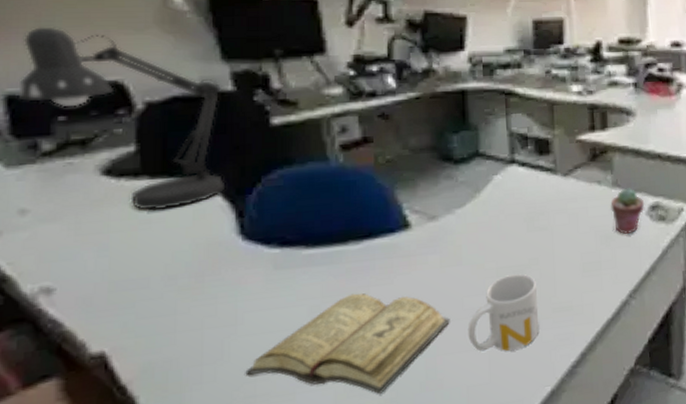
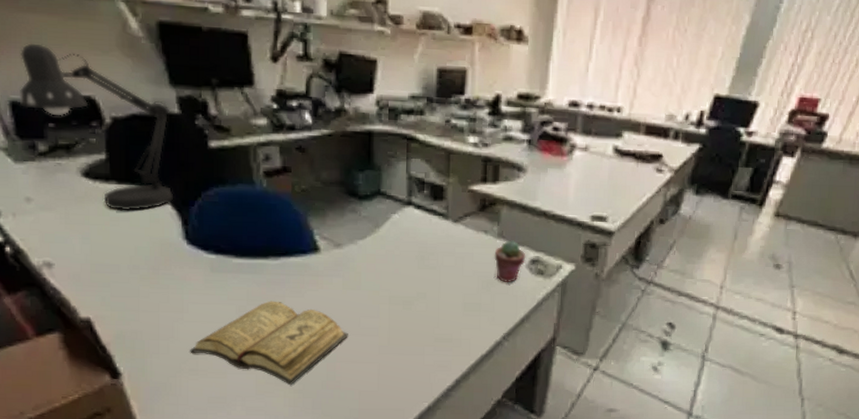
mug: present [467,273,540,352] -> none [362,304,423,368]

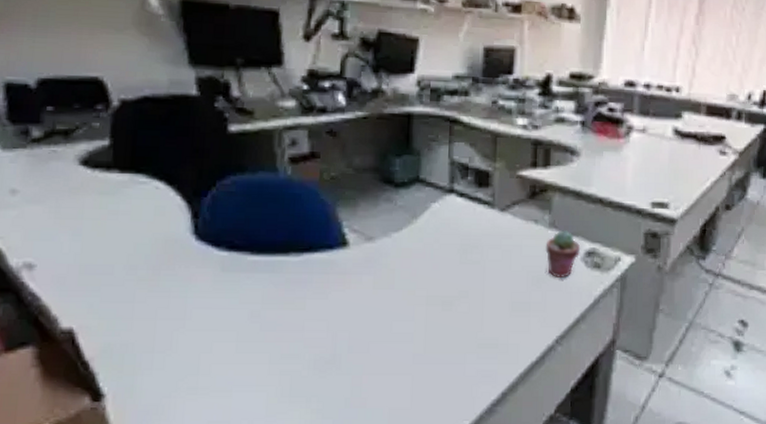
desk lamp: present [19,43,173,211] -> none [14,21,188,203]
diary: present [190,300,348,386] -> none [190,303,378,404]

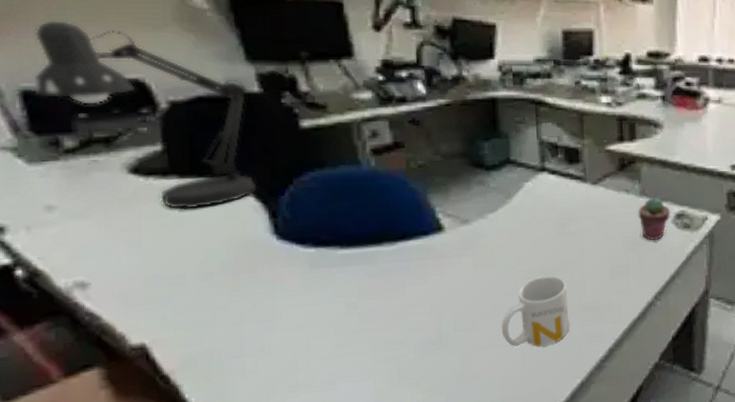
desk lamp: none [14,21,188,203] -> present [34,20,256,210]
mug: none [393,305,464,379] -> present [501,275,570,347]

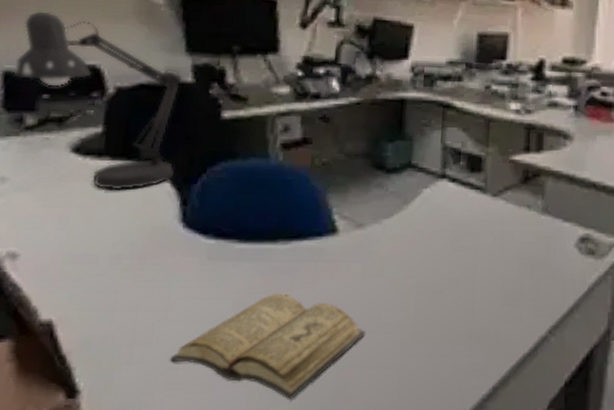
diary: none [286,291,484,385] -> present [170,293,365,401]
mug: present [501,275,570,347] -> none [381,294,454,373]
potted succulent: present [638,197,671,240] -> none [538,216,574,265]

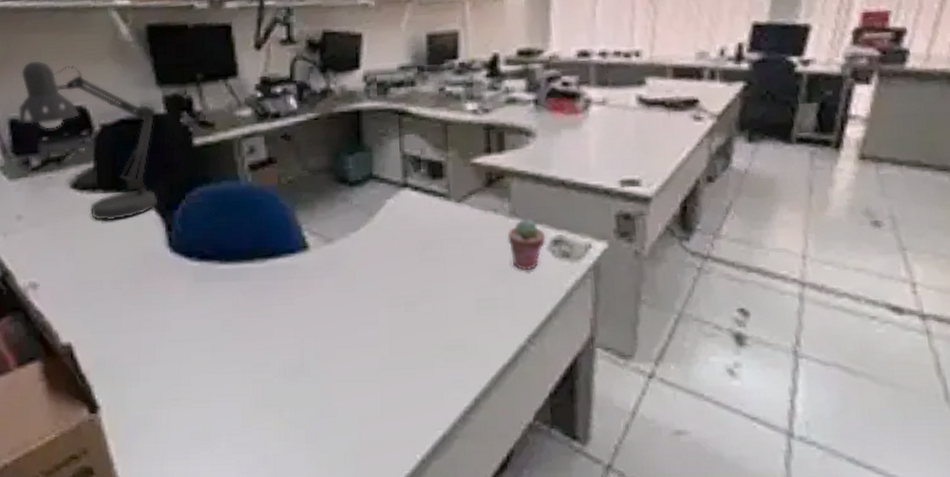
diary: present [170,293,365,401] -> none [171,310,344,414]
potted succulent: none [538,216,574,265] -> present [507,218,546,270]

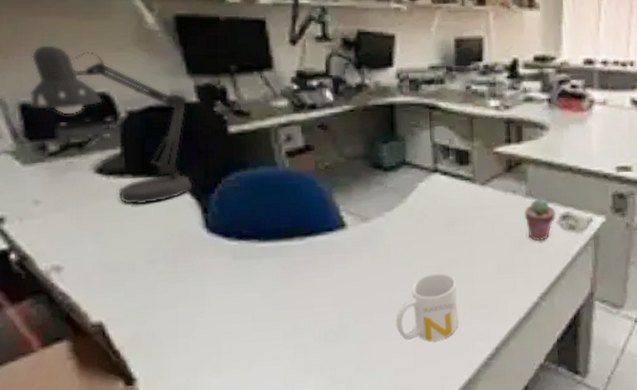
mug: none [360,305,431,386] -> present [395,273,459,341]

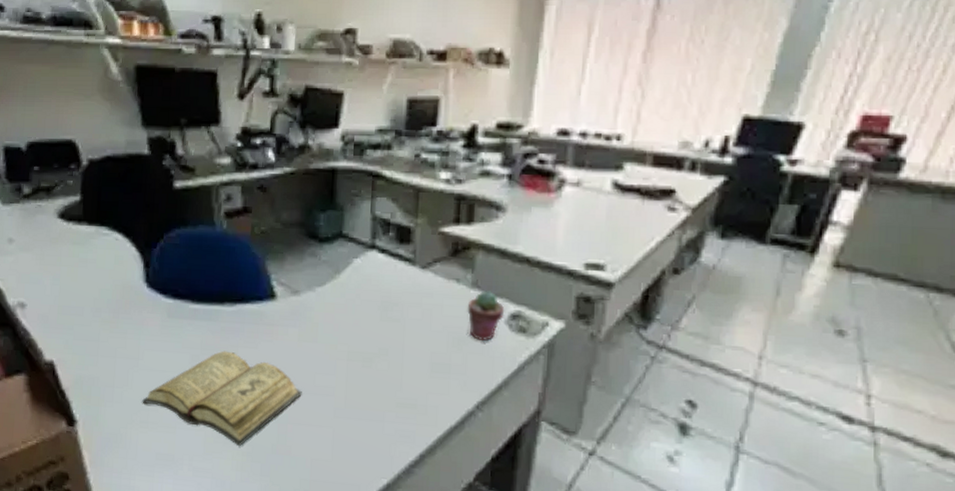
desk lamp: present [29,45,192,205] -> none [11,92,141,253]
diary: none [212,283,381,373] -> present [142,350,302,447]
mug: present [395,273,459,341] -> none [316,360,384,435]

